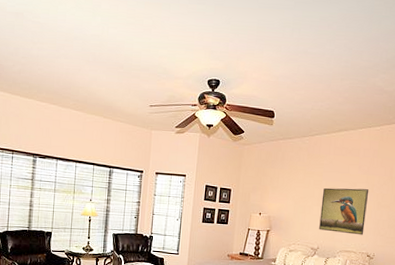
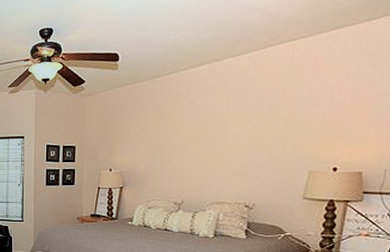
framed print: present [319,188,369,235] -> none [182,129,243,183]

